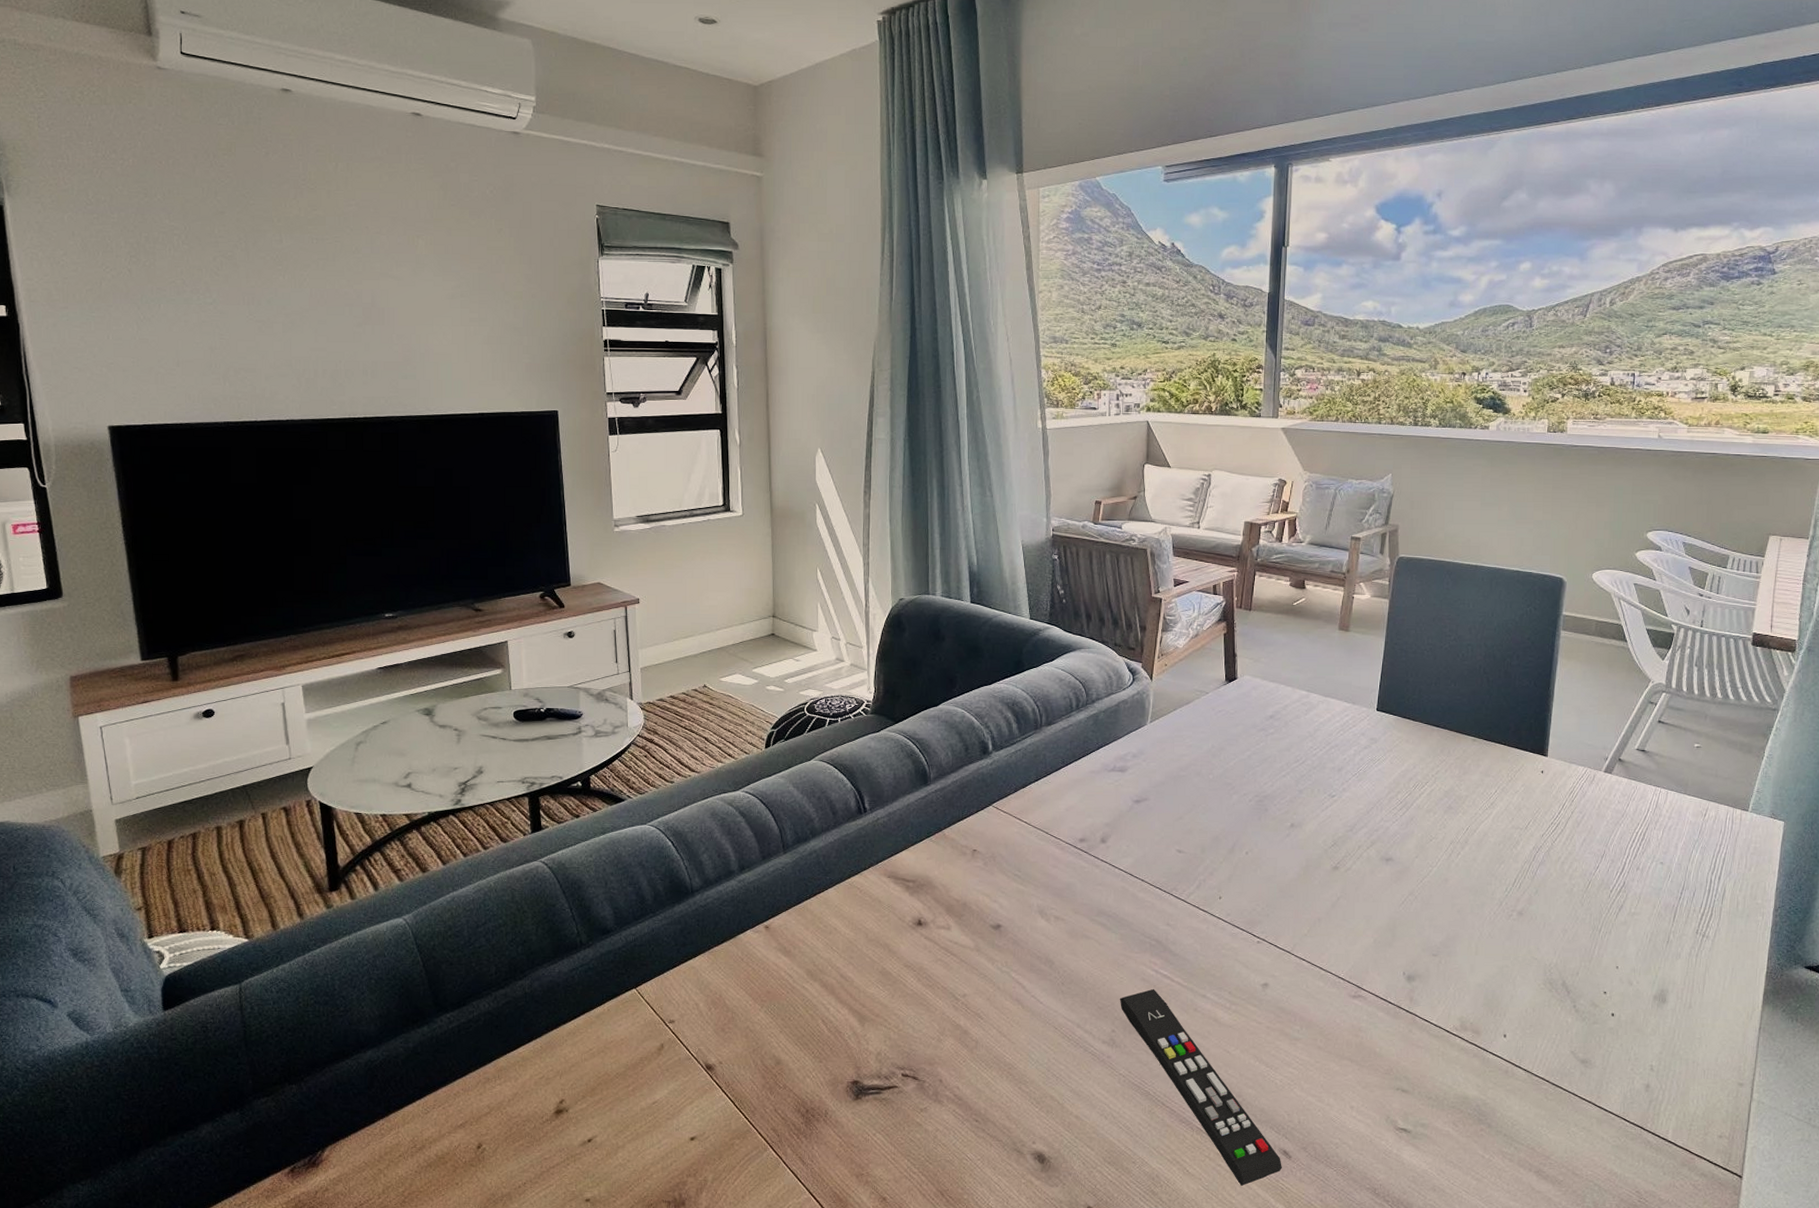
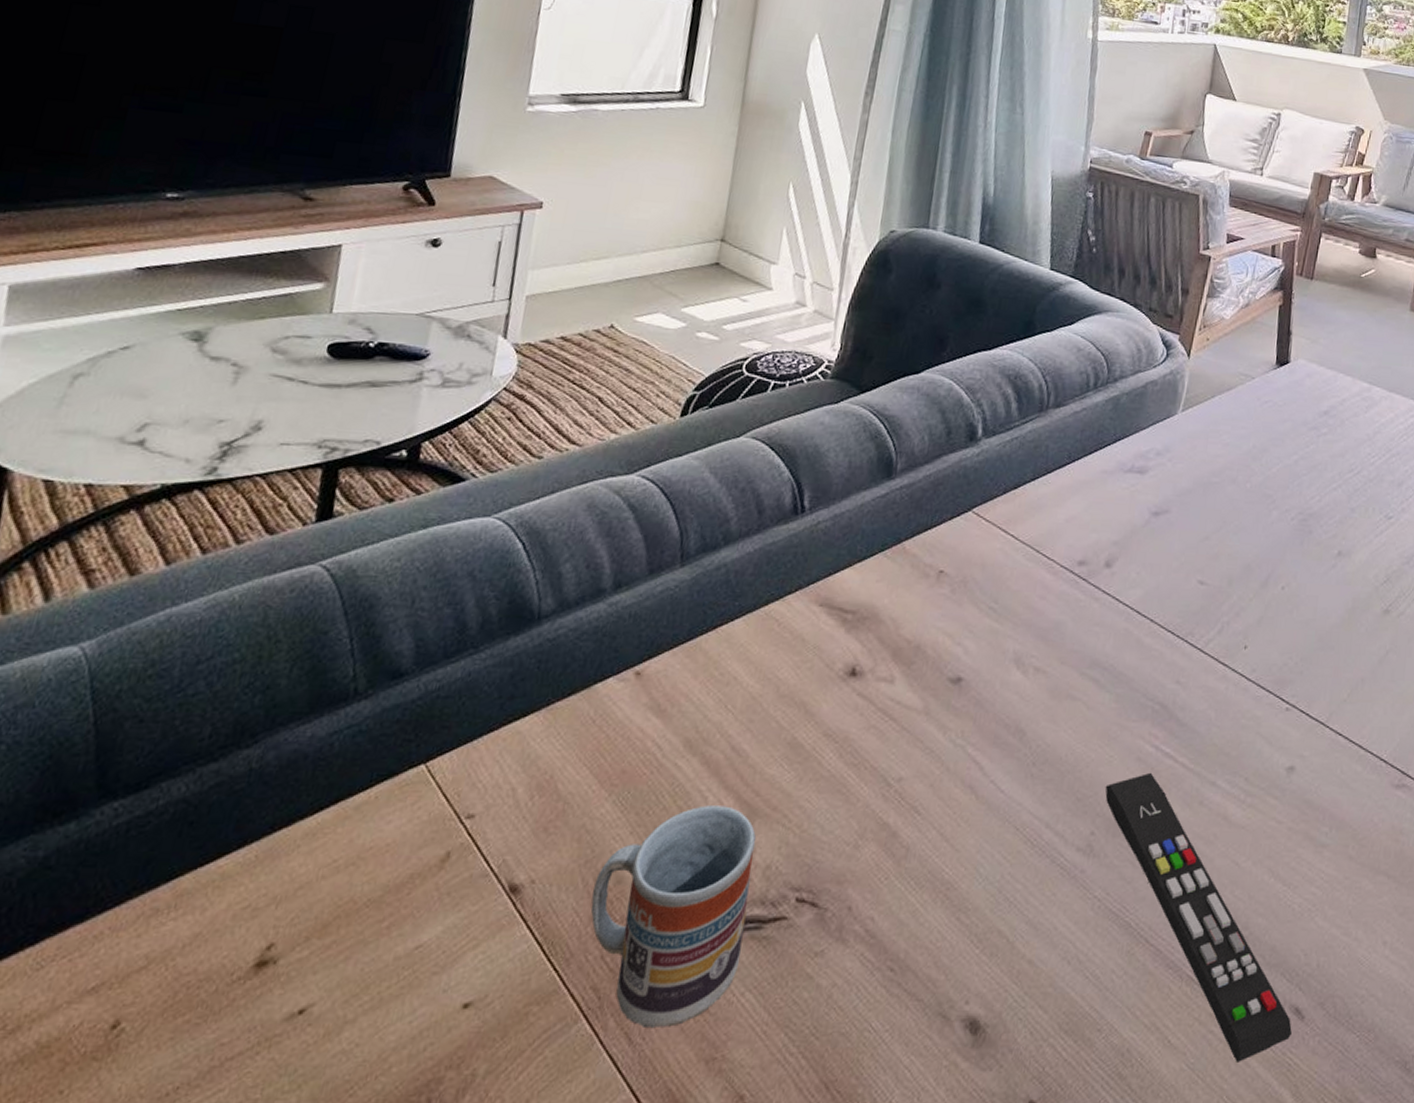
cup: none [762,1014,869,1155] -> present [590,805,757,1029]

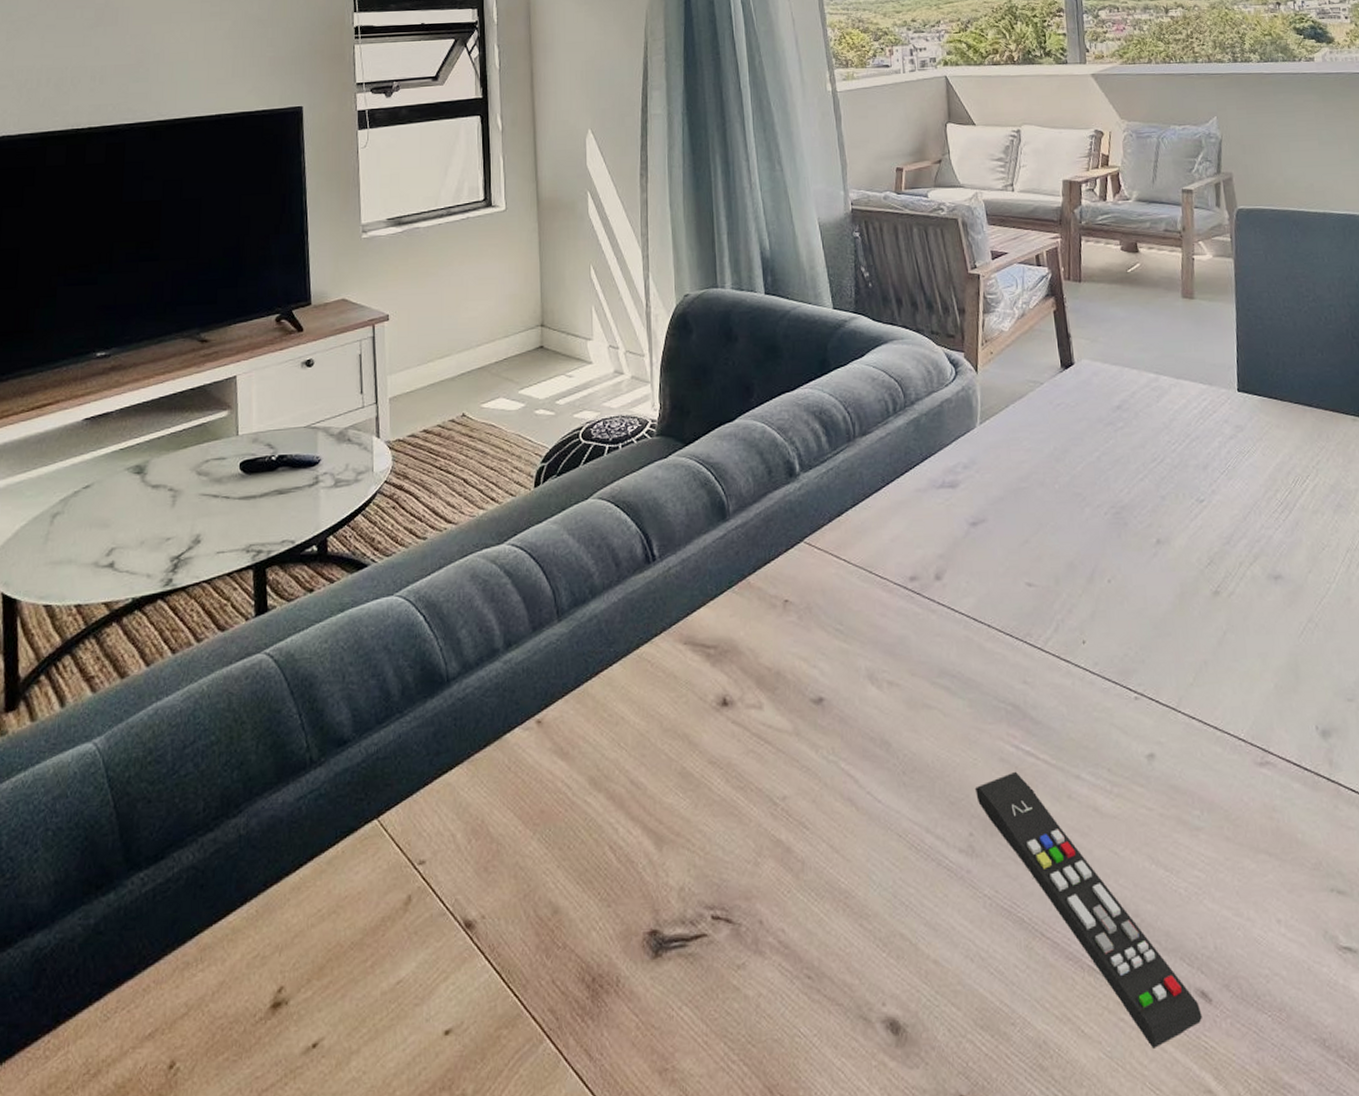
cup: present [590,805,757,1029] -> none [535,835,673,1045]

